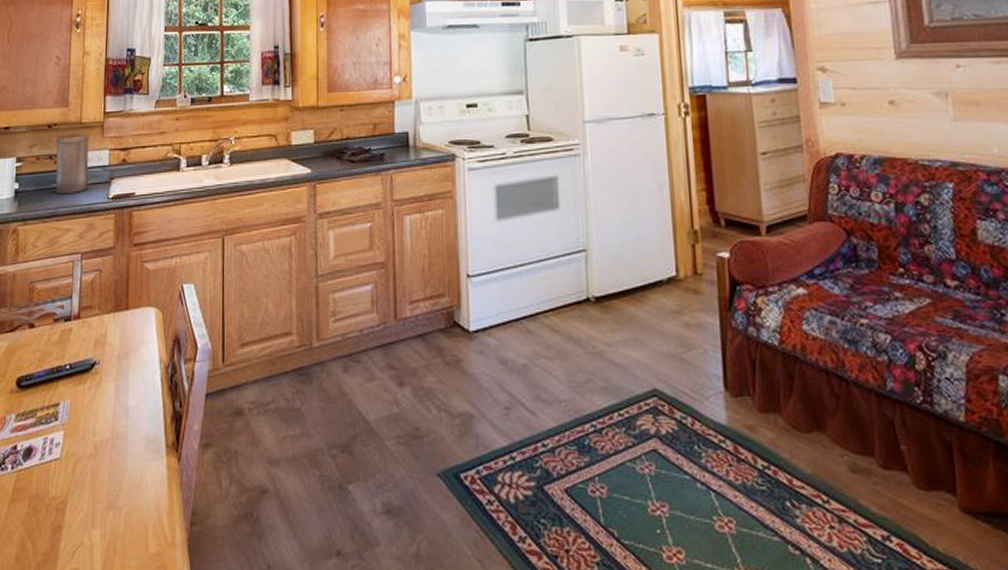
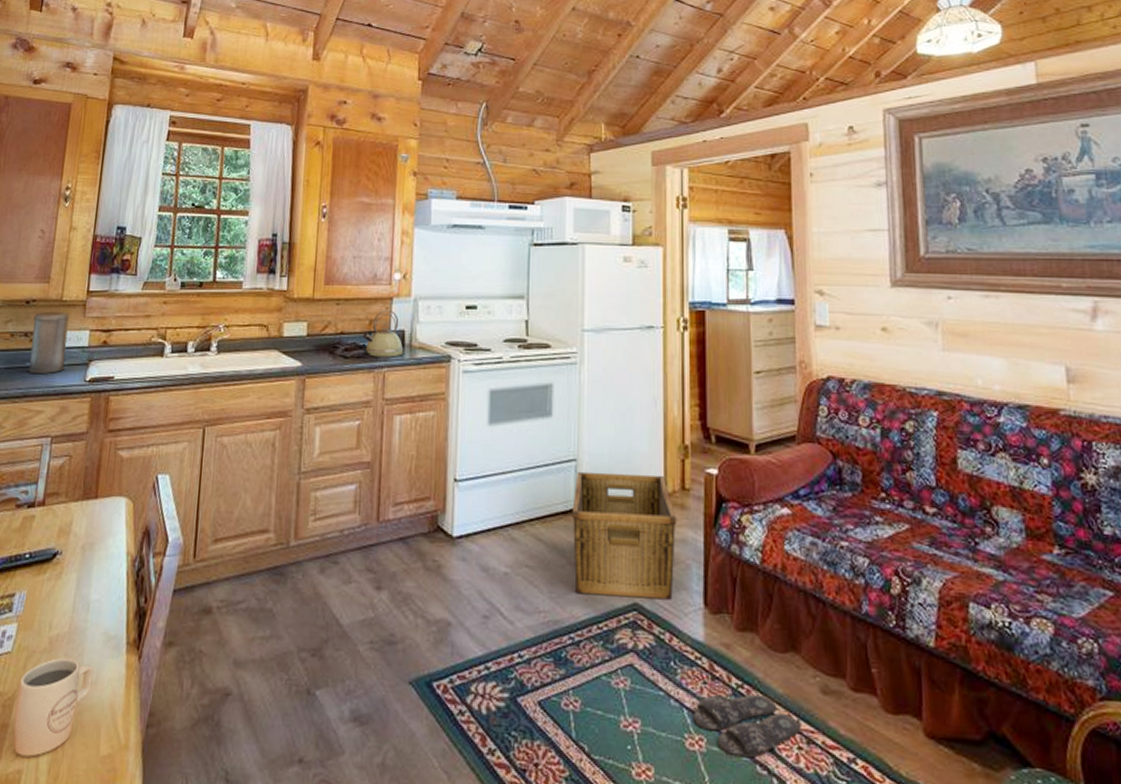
mug: none [67,461,137,557] -> present [13,657,94,757]
kettle: none [368,112,409,160] -> present [363,309,404,358]
hamper: none [585,261,692,385] -> present [571,471,677,600]
slippers: none [720,474,832,539] -> present [692,694,801,759]

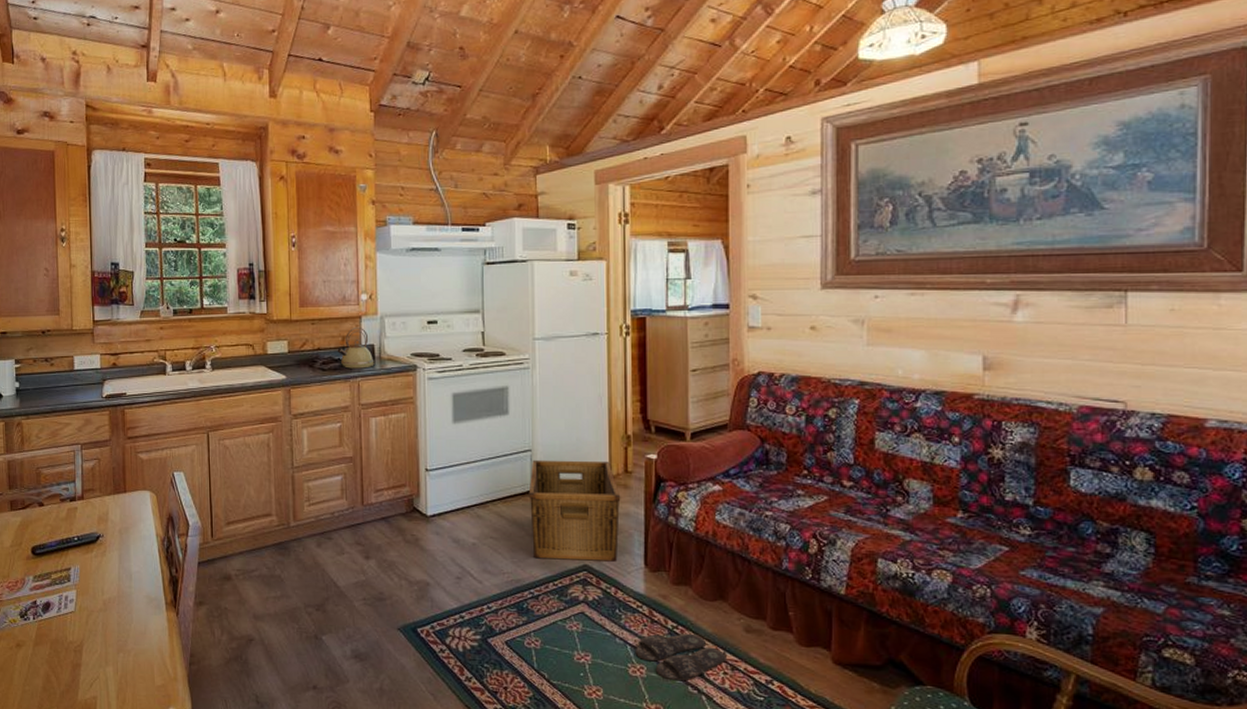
mug: present [13,657,94,757] -> none [84,615,142,687]
canister: present [28,311,69,375] -> none [51,339,83,393]

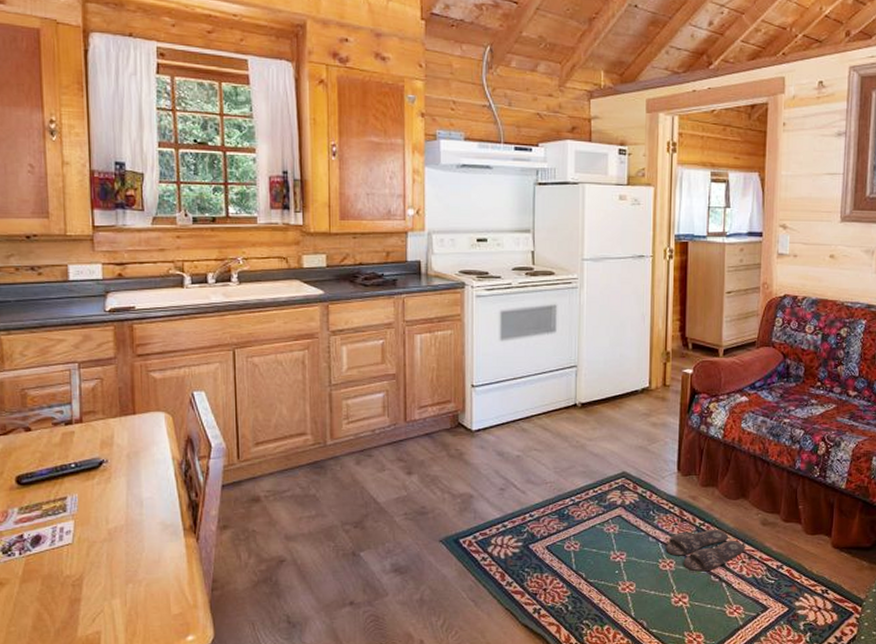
kettle: present [337,326,375,369] -> none [381,242,421,285]
hamper: present [528,459,621,562] -> none [573,375,659,468]

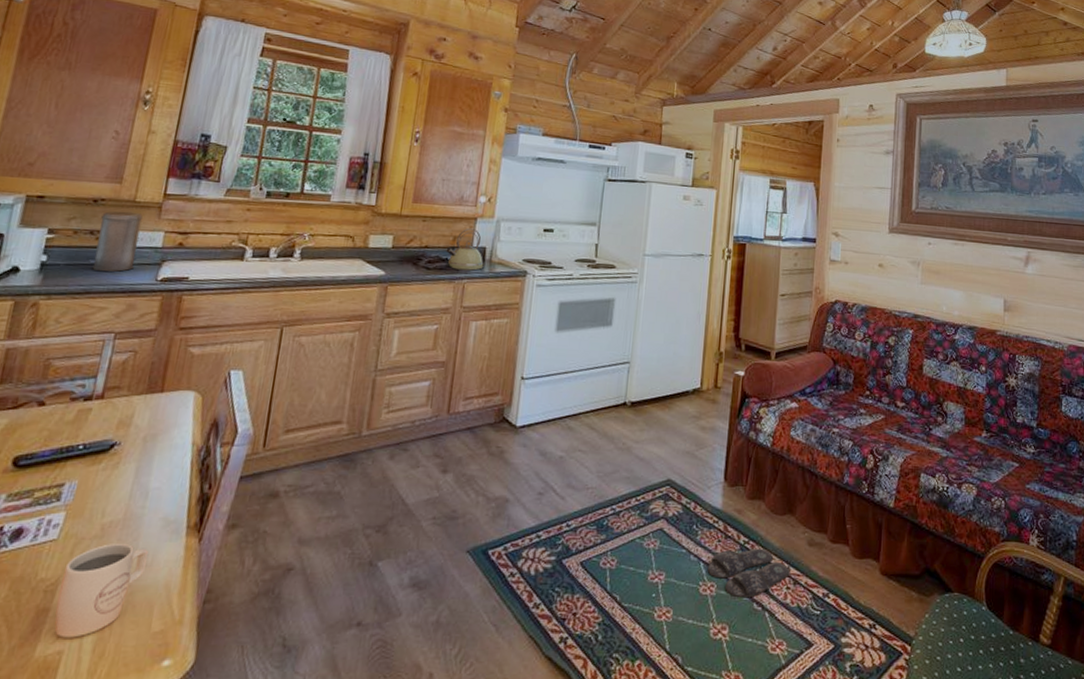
canister: none [38,245,81,306] -> present [92,211,143,273]
mug: none [84,544,156,621] -> present [55,542,149,638]
kettle: none [381,242,421,285] -> present [446,227,484,271]

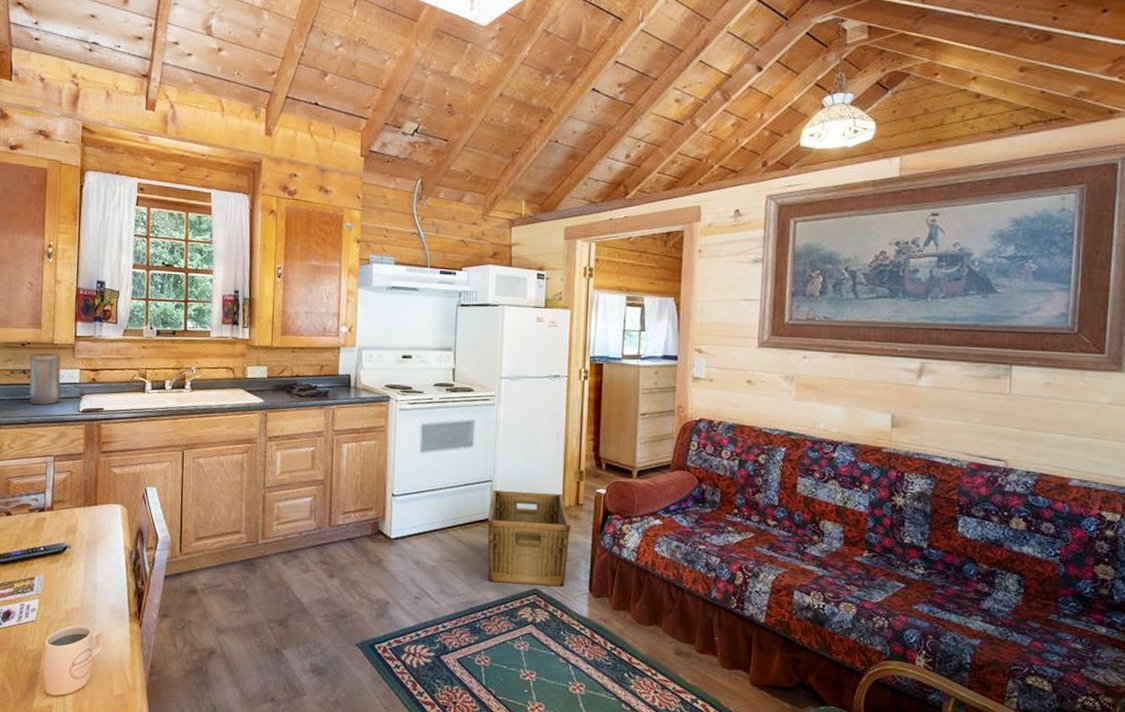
kettle: present [446,227,484,271] -> none [315,357,350,397]
hamper: none [620,372,709,476] -> present [487,489,571,587]
slippers: present [707,548,790,598] -> none [576,654,658,699]

